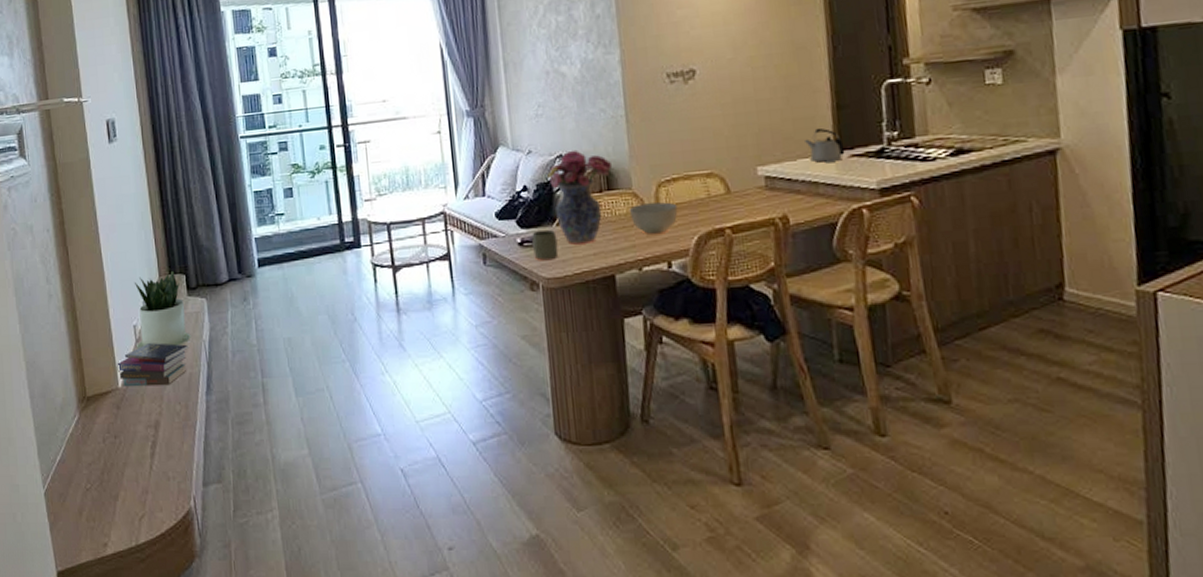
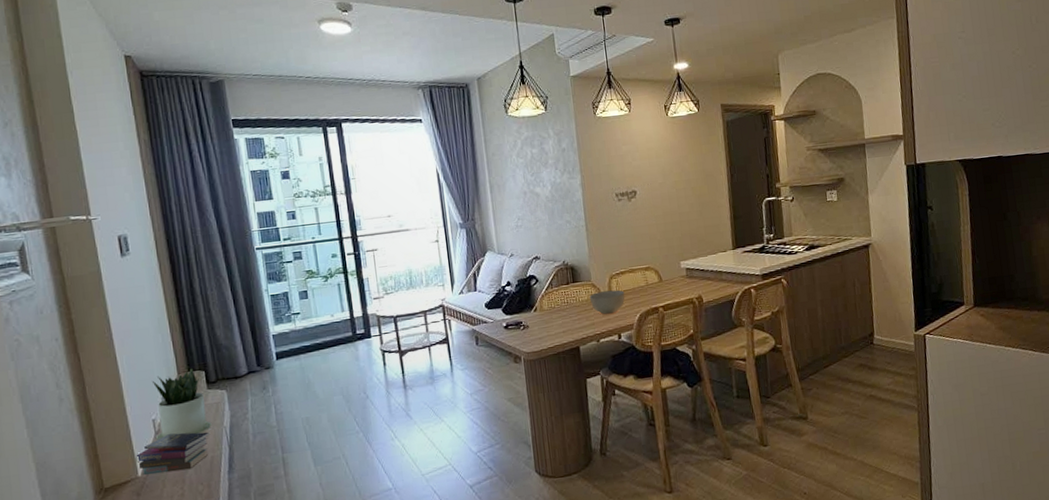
mug: present [532,229,559,261] -> none [515,314,536,340]
flower arrangement: present [547,149,613,245] -> none [526,252,577,326]
kettle: present [805,127,845,164] -> none [713,232,740,258]

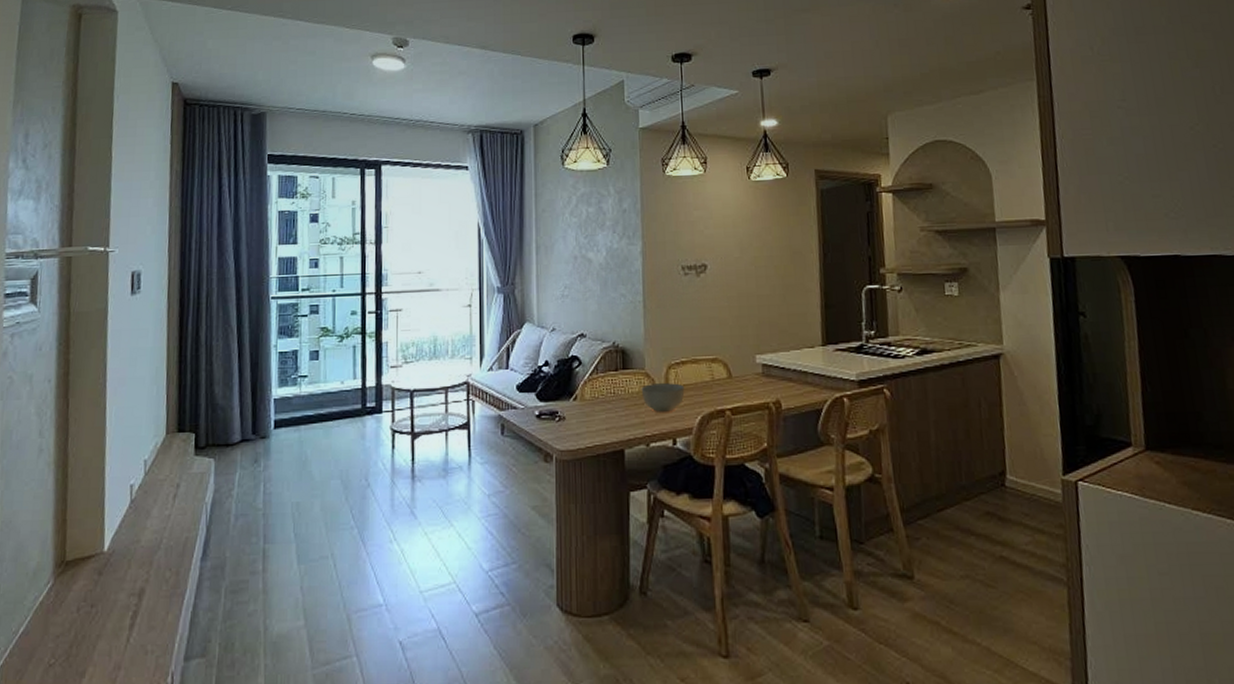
books: present [136,432,211,475] -> none [105,504,189,551]
planter: present [153,369,212,440] -> none [131,429,193,509]

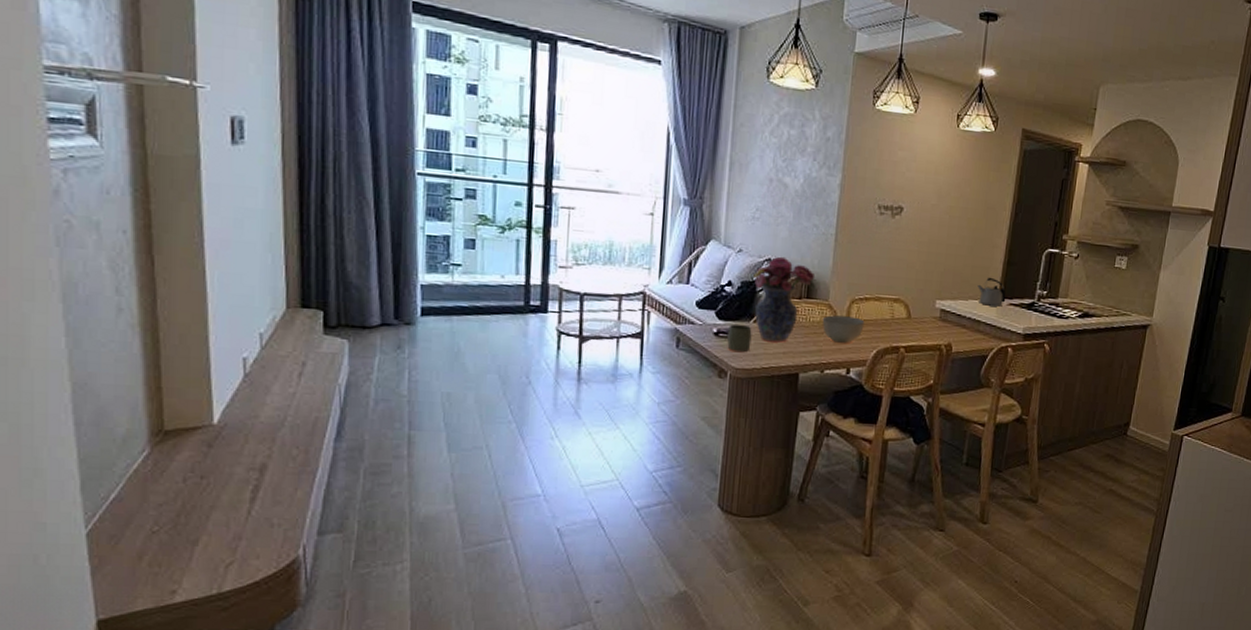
mug: none [550,403,573,434] -> present [727,324,752,353]
flower arrangement: none [568,330,629,419] -> present [753,256,816,343]
kettle: none [797,323,831,356] -> present [977,277,1006,308]

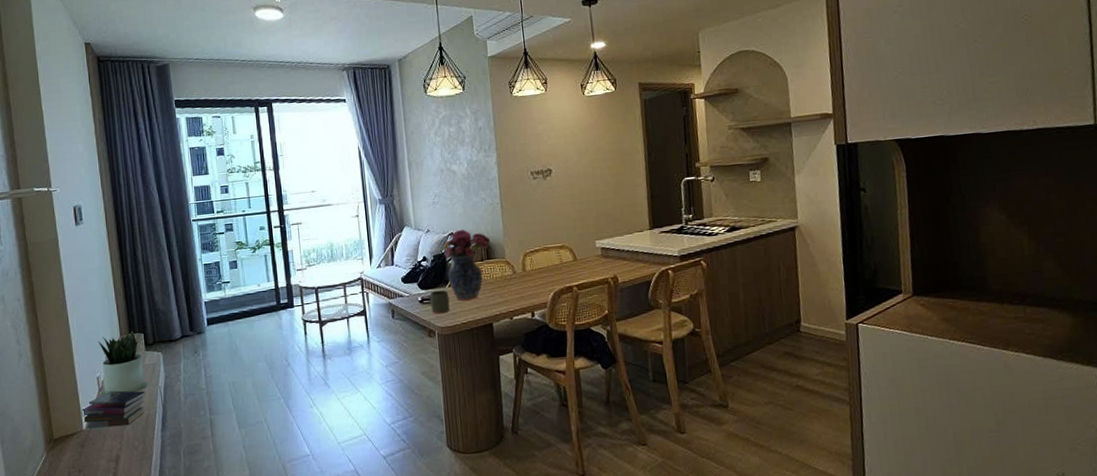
books: none [213,379,319,428] -> present [82,390,147,428]
planter: none [245,305,323,387] -> present [98,331,149,396]
bowl: present [822,315,865,344] -> none [503,267,539,293]
kettle: present [977,277,1006,308] -> none [629,212,657,238]

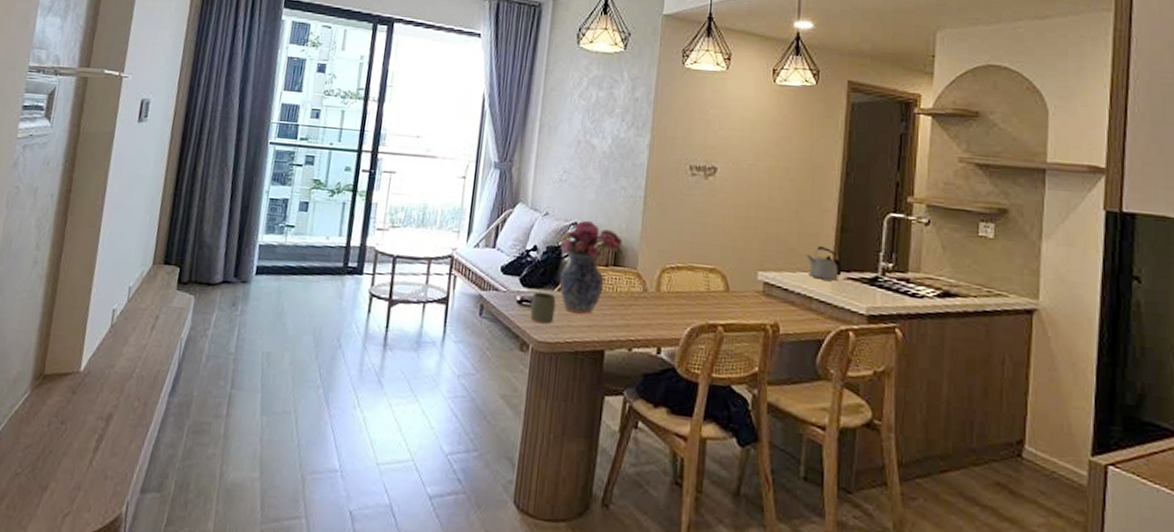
books: present [82,390,147,428] -> none [83,330,165,379]
planter: present [98,331,149,396] -> none [110,261,172,340]
kettle: none [629,212,657,238] -> present [806,245,842,282]

